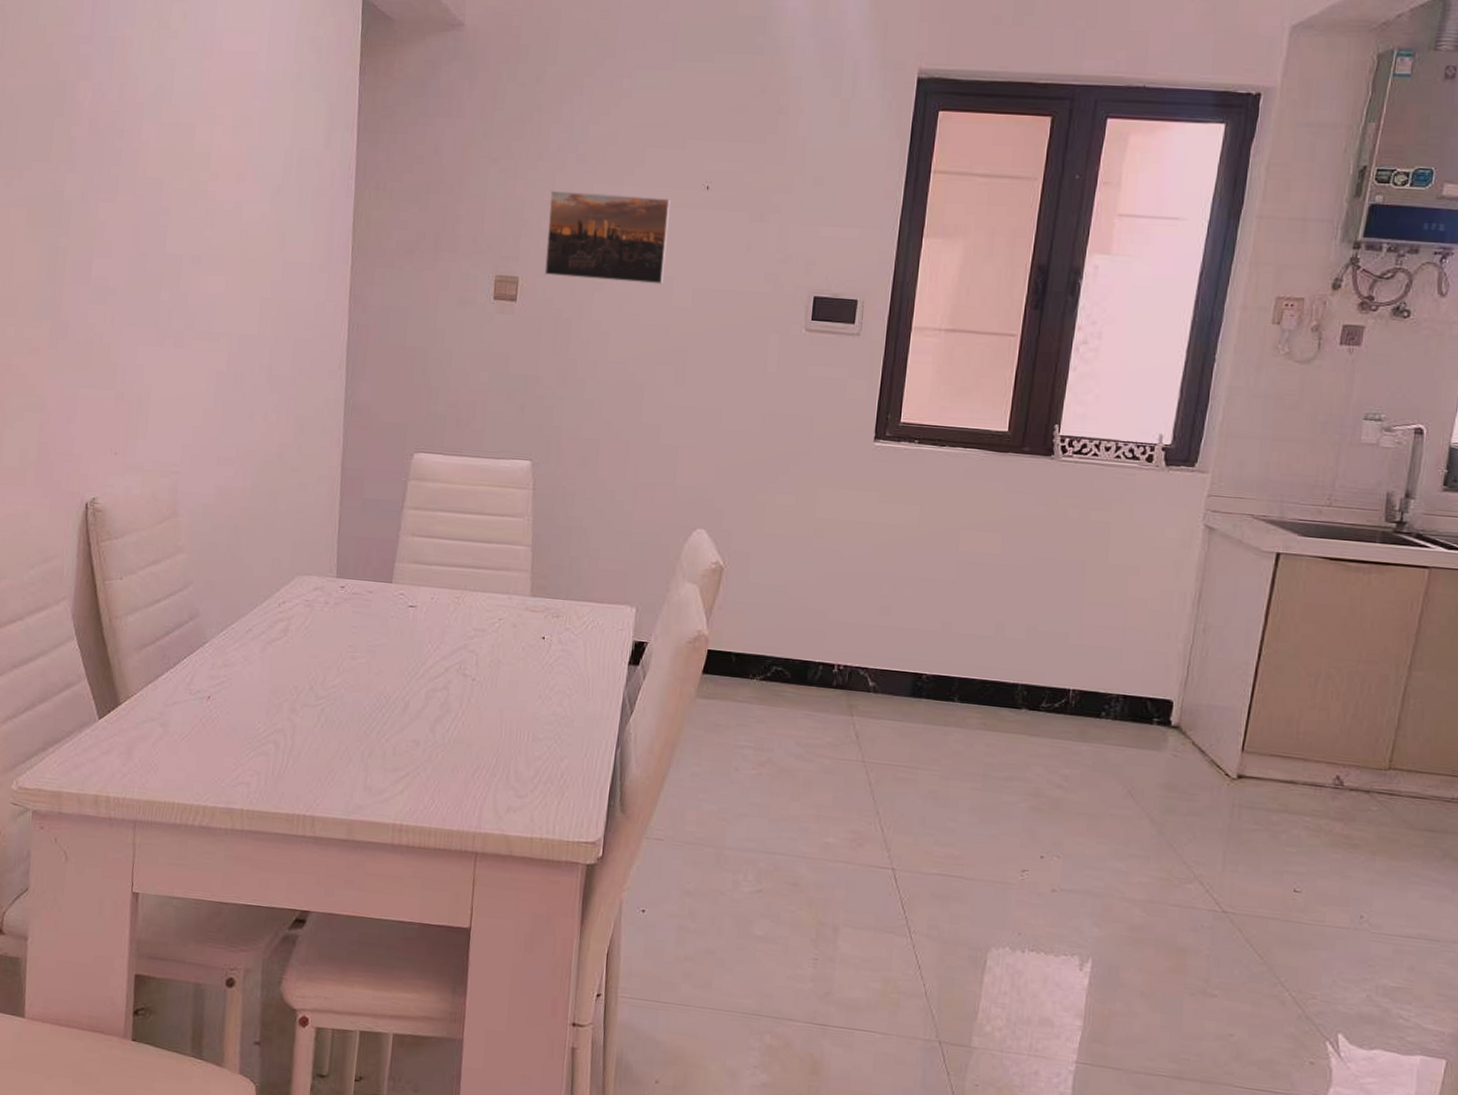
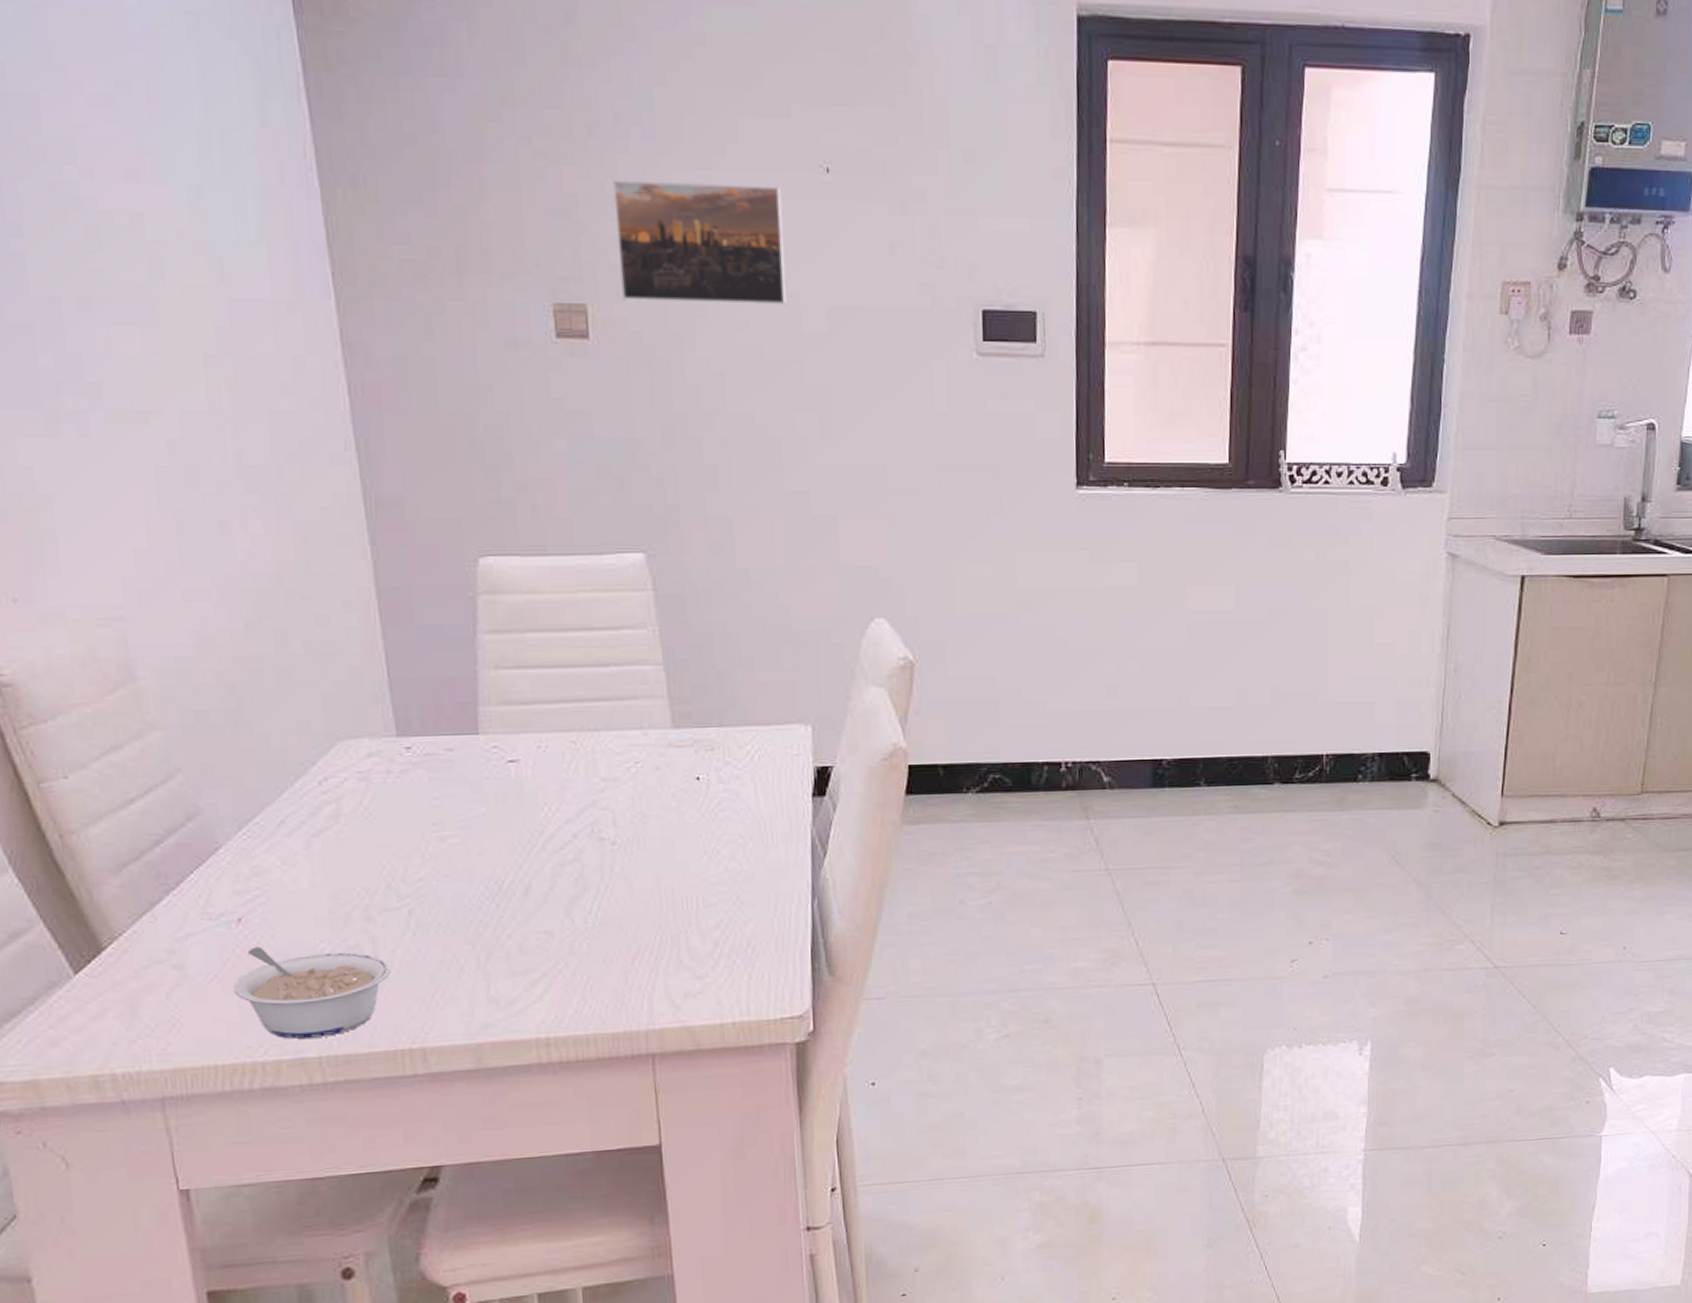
legume: none [195,719,302,795] -> present [233,947,391,1039]

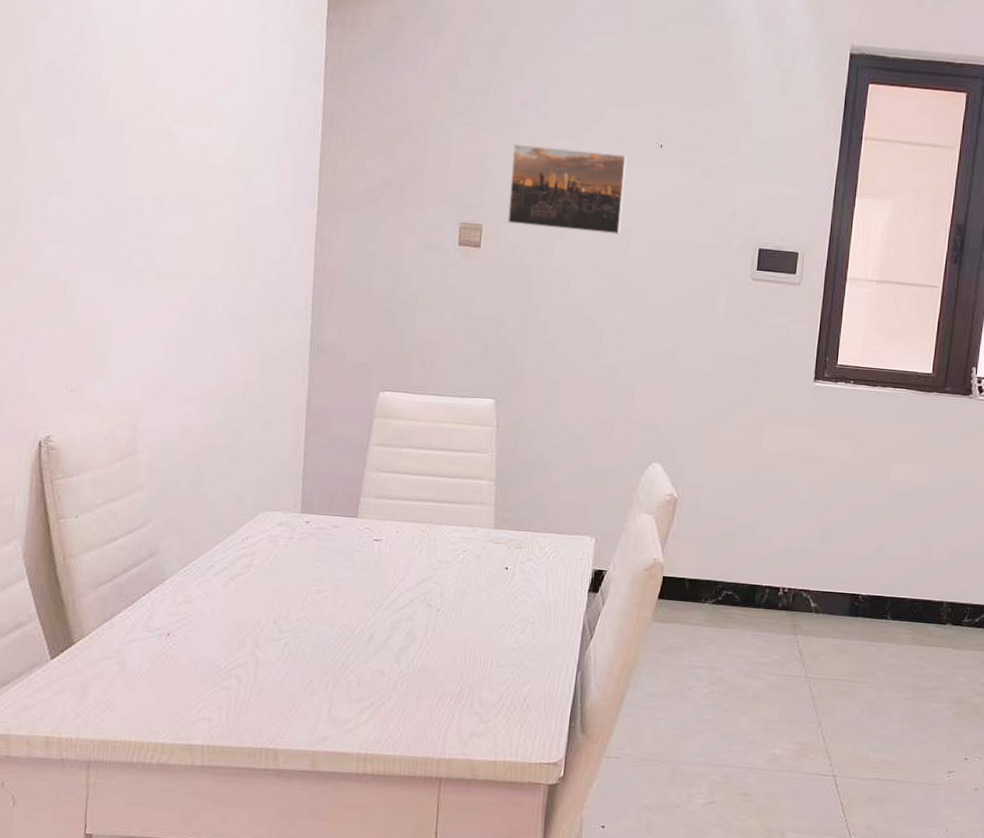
legume: present [233,947,391,1039] -> none [153,655,265,731]

